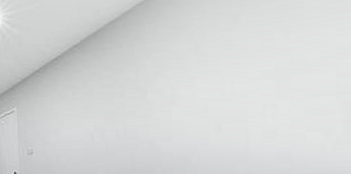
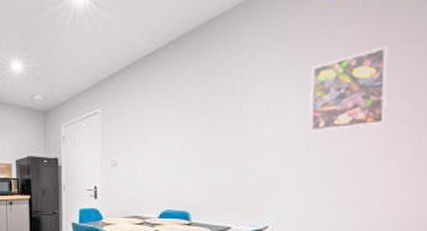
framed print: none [217,21,305,112] -> present [309,45,388,132]

